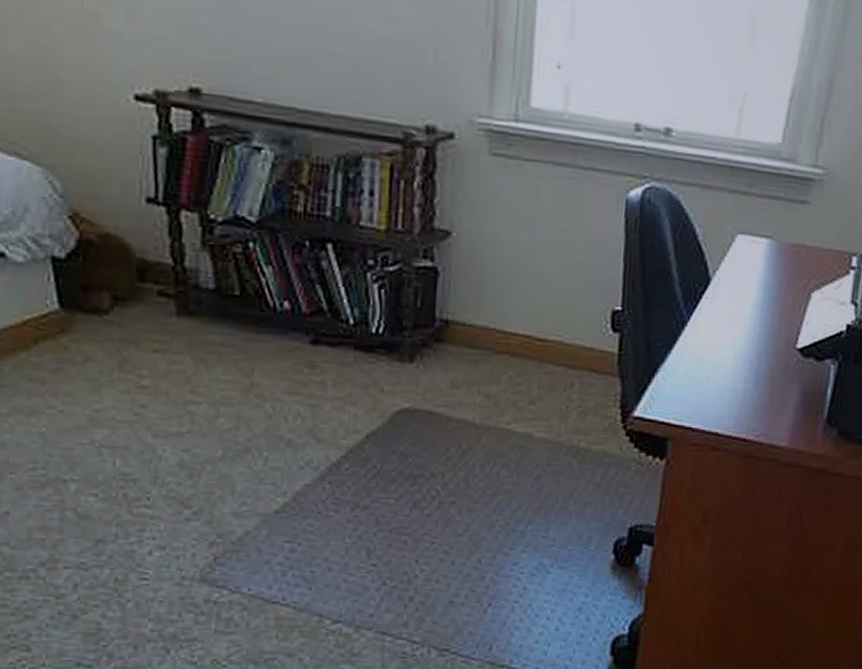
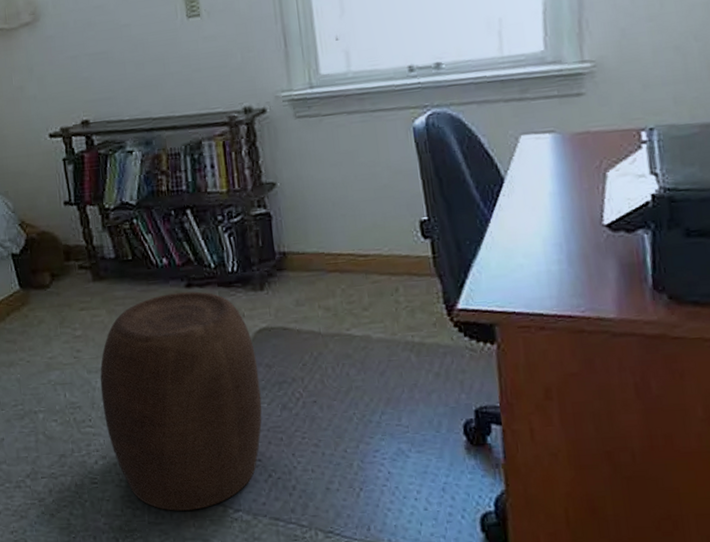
stool: none [169,348,390,619] -> present [100,291,262,511]

